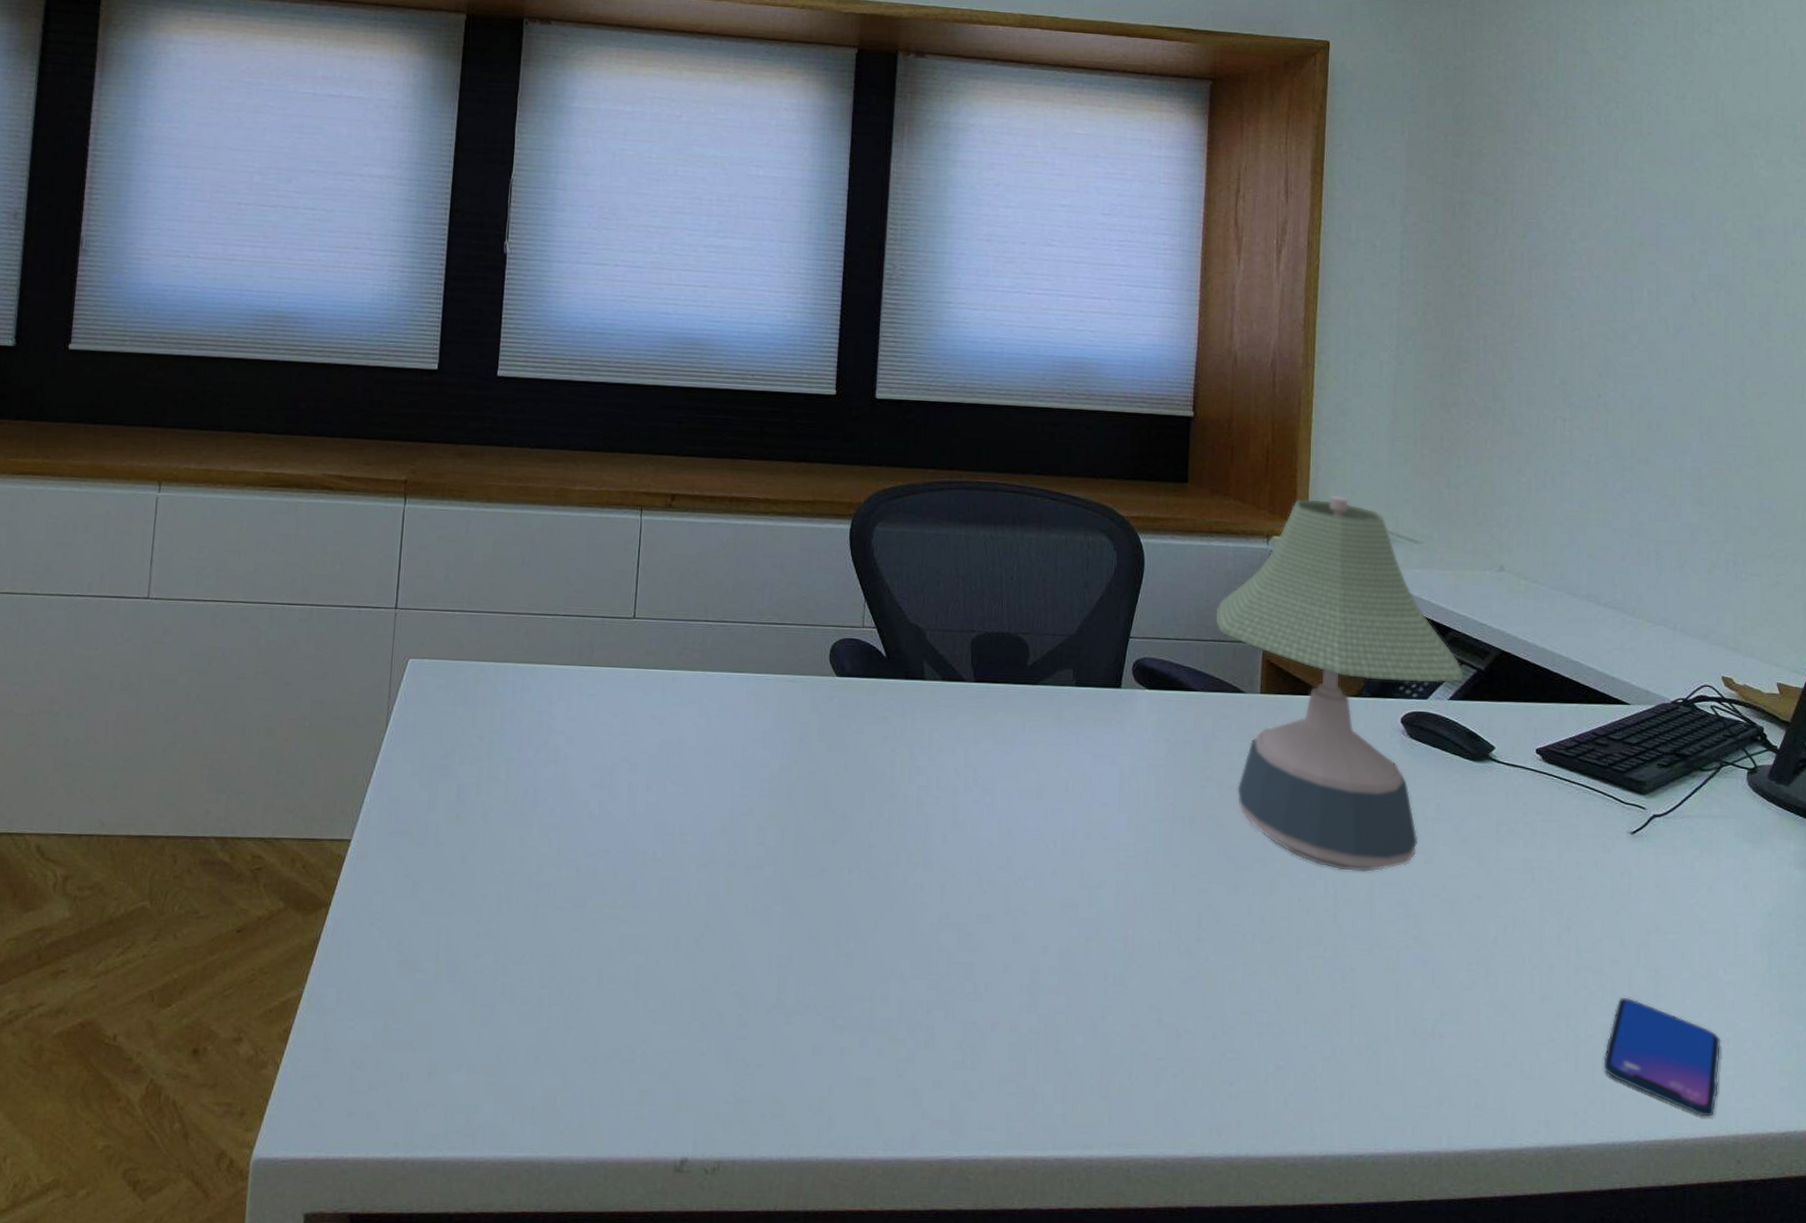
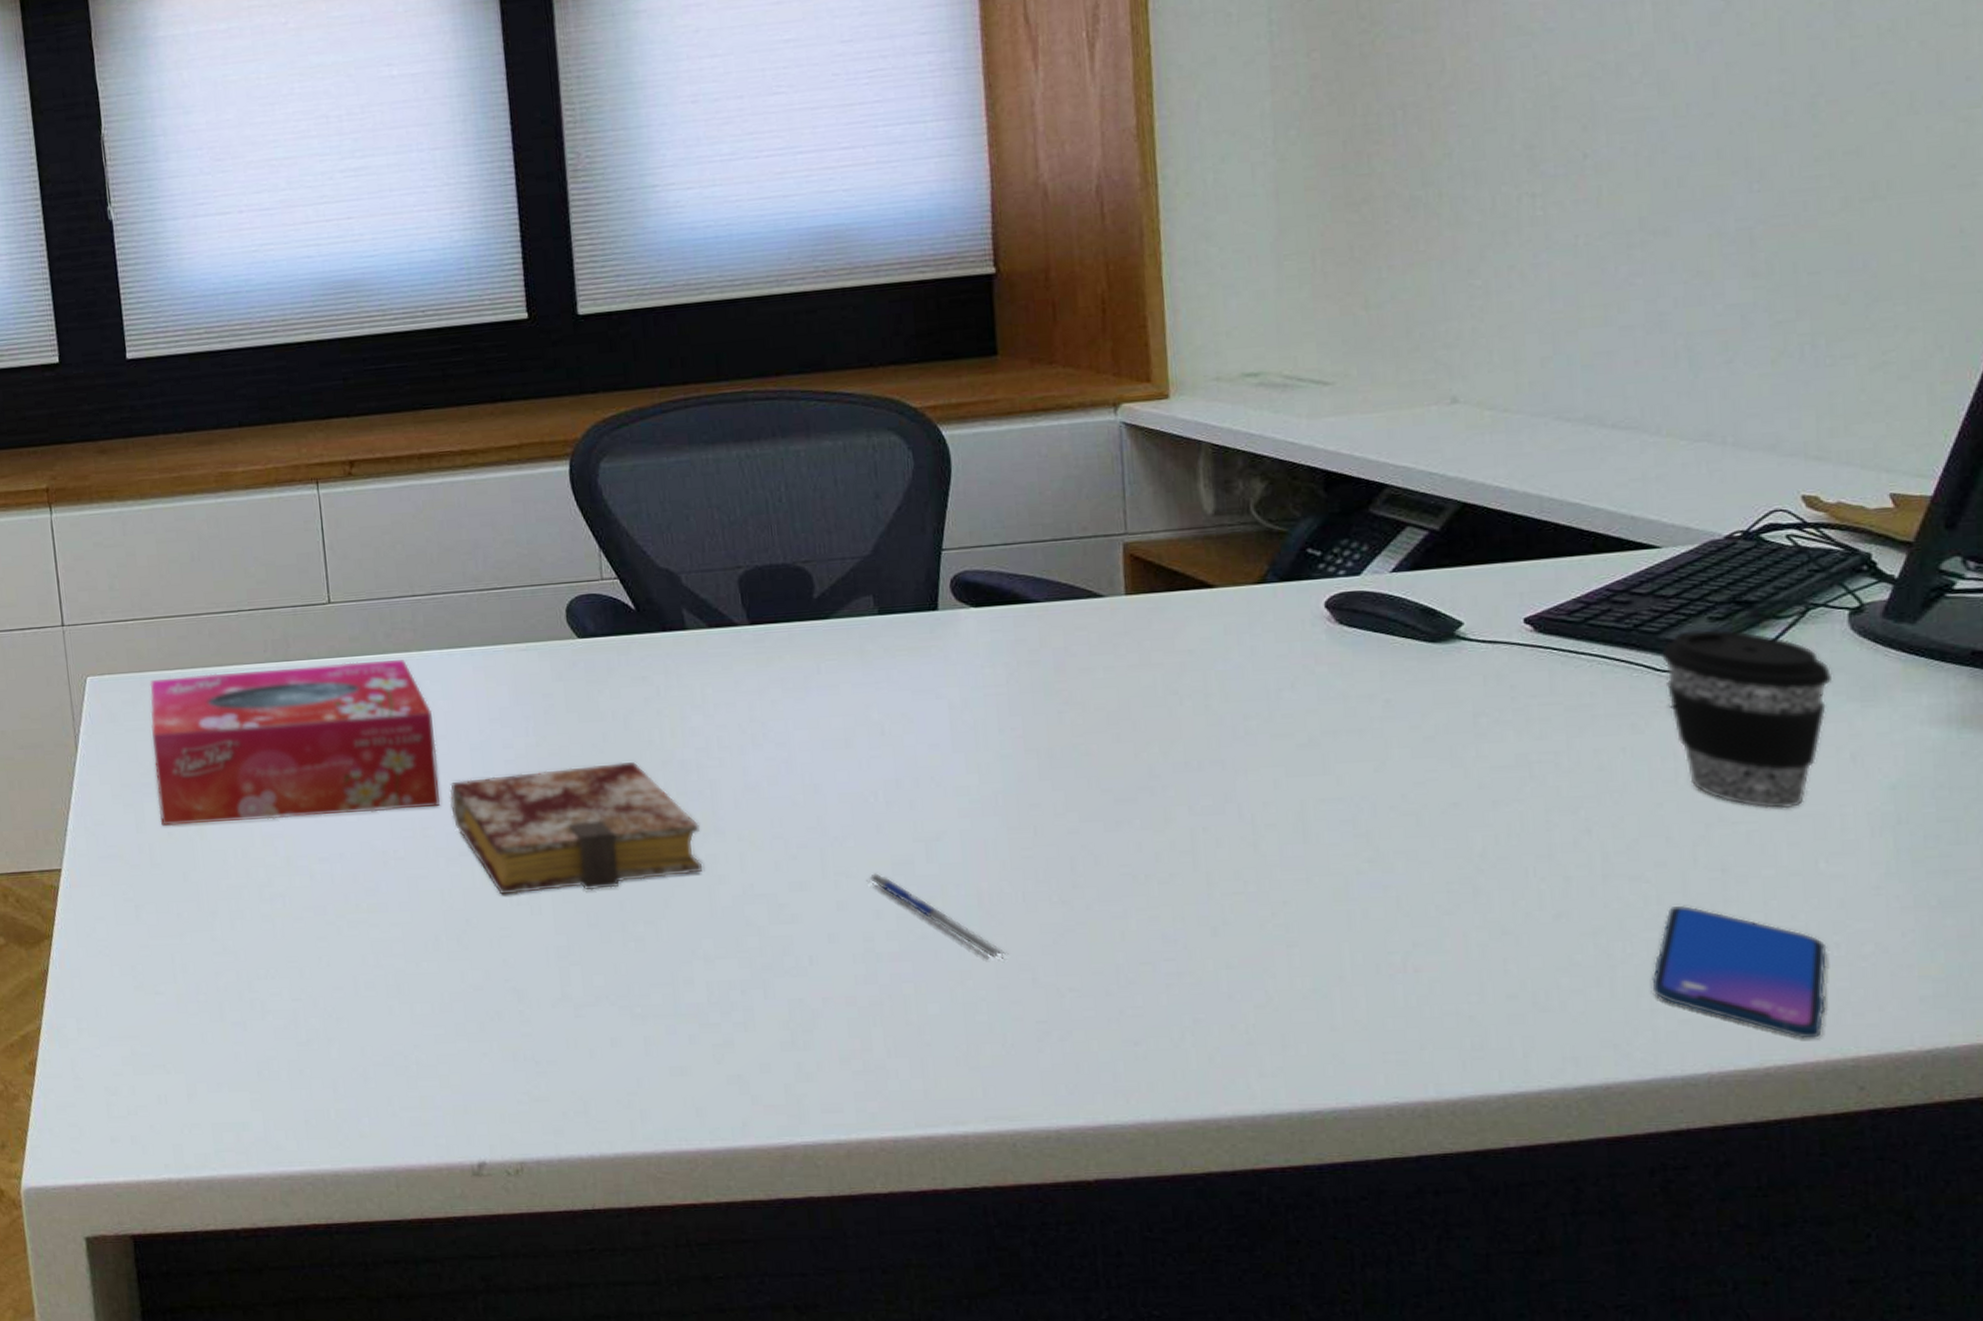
tissue box: none [451,668,707,815] -> present [149,660,441,826]
book: none [708,791,912,906] -> present [449,762,702,895]
pen: none [1039,913,1142,999] -> present [866,873,1009,959]
desk lamp: present [1216,495,1464,872] -> none [1053,340,1410,791]
coffee cup: none [1626,773,1735,925] -> present [1662,629,1833,809]

